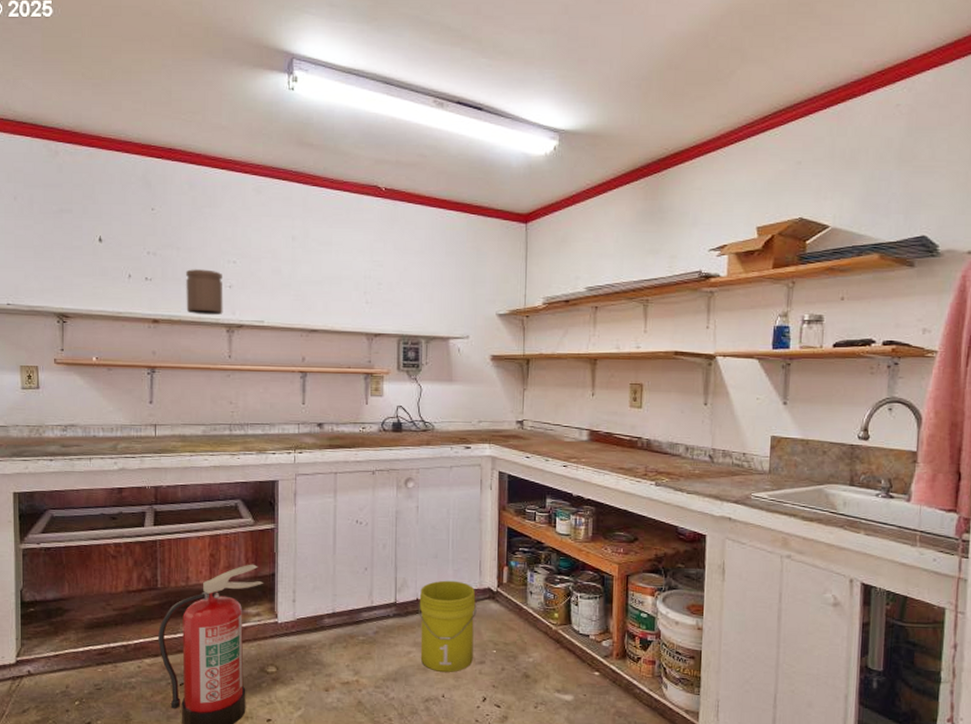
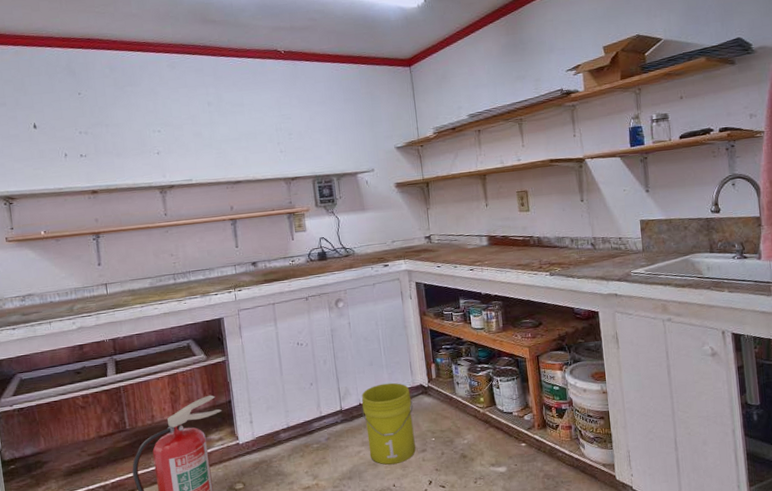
jar: present [186,269,223,316] -> none [117,140,155,182]

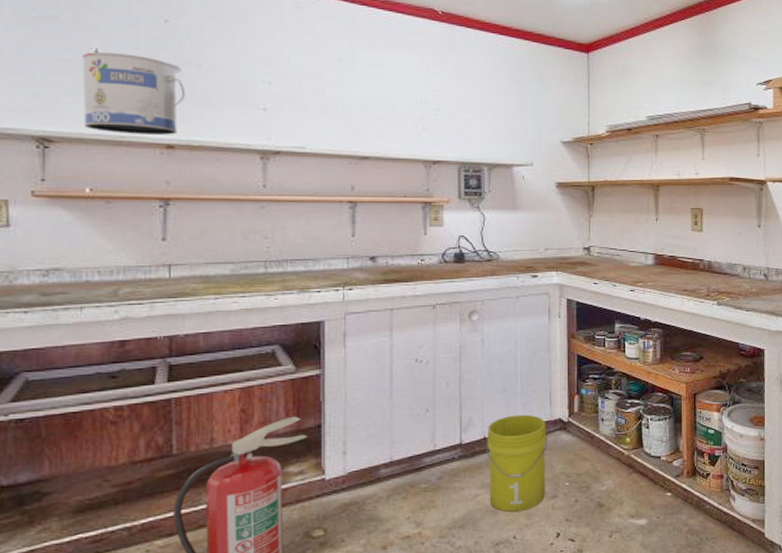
paint can: none [26,124,100,187] -> present [82,52,186,135]

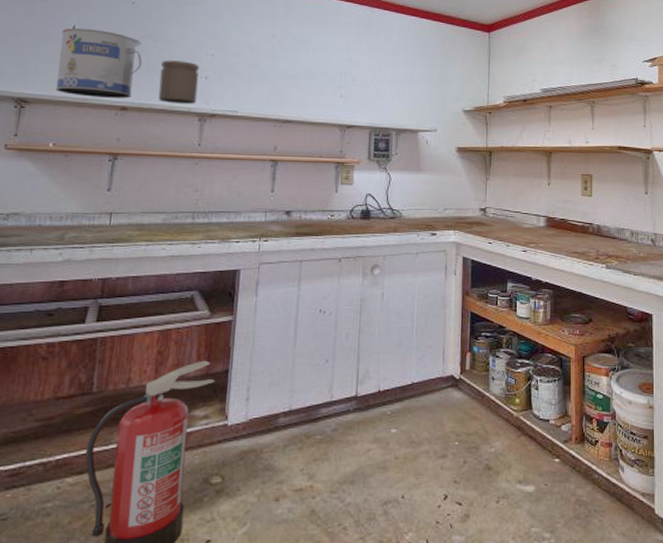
jar: none [209,89,256,141] -> present [158,60,199,105]
bucket: present [485,414,548,512] -> none [379,369,440,469]

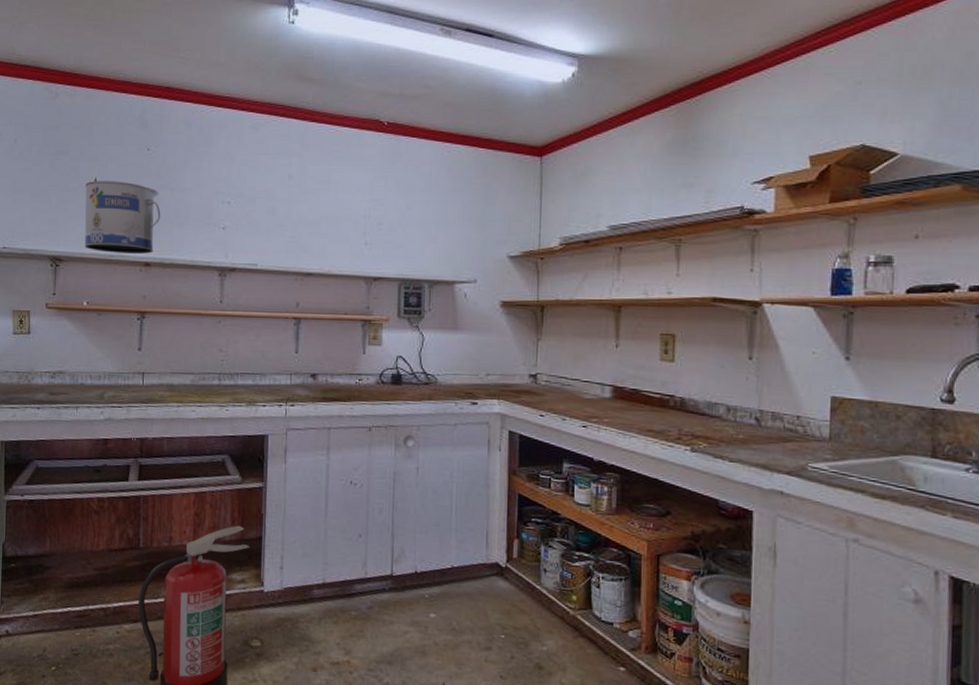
jar: present [158,60,199,105] -> none [178,210,217,259]

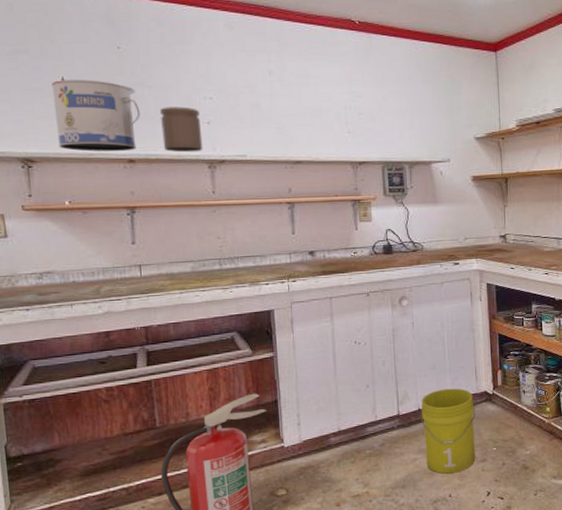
jar: none [178,210,217,259] -> present [160,106,203,153]
bucket: none [416,552,483,658] -> present [420,388,476,474]

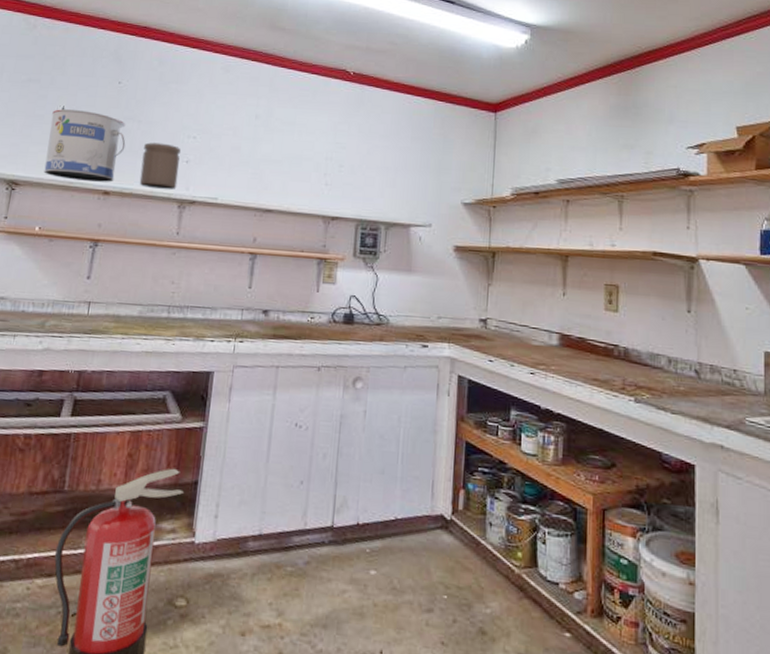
bucket: present [420,388,476,474] -> none [357,502,427,621]

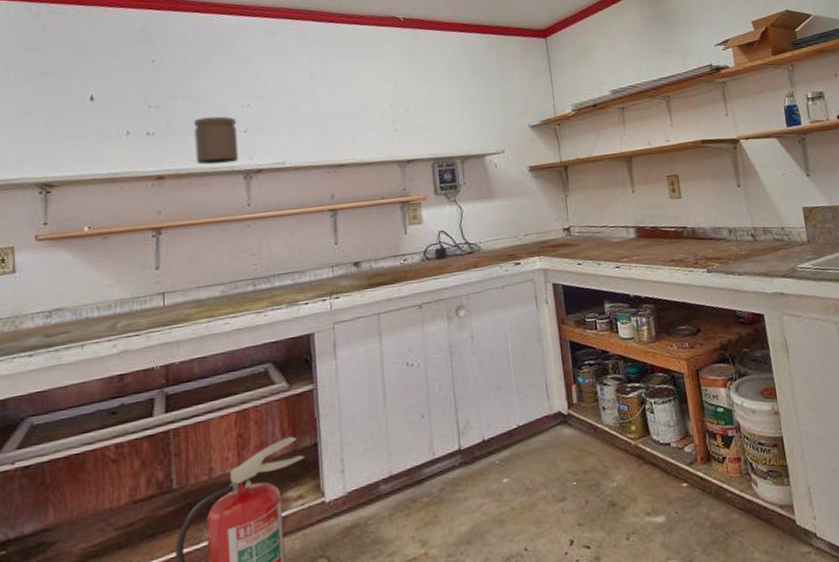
paint can: present [44,109,126,182] -> none [79,95,173,171]

